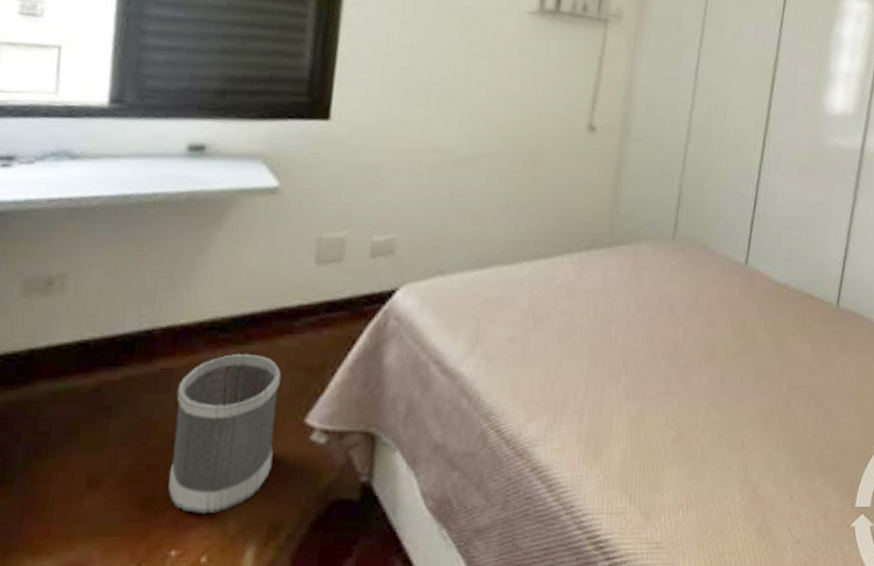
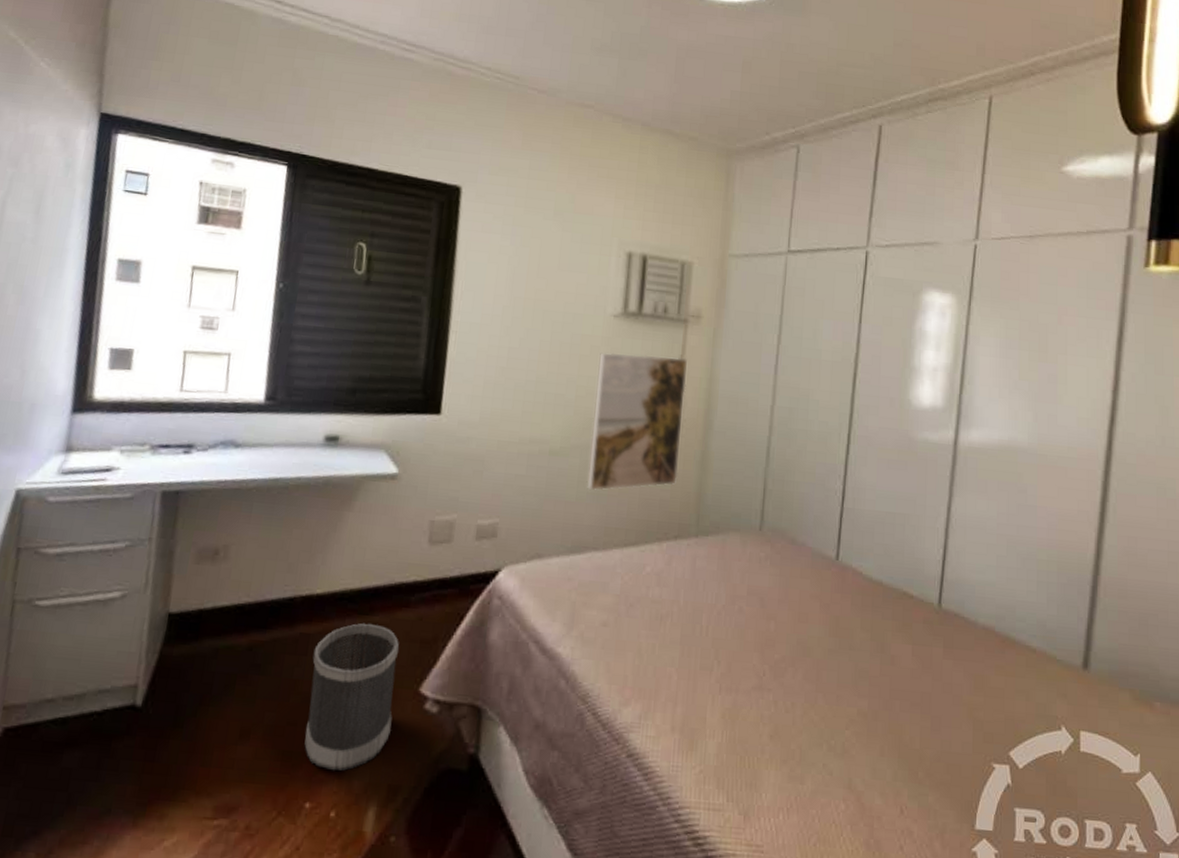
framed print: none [495,53,606,202] -> present [587,352,687,491]

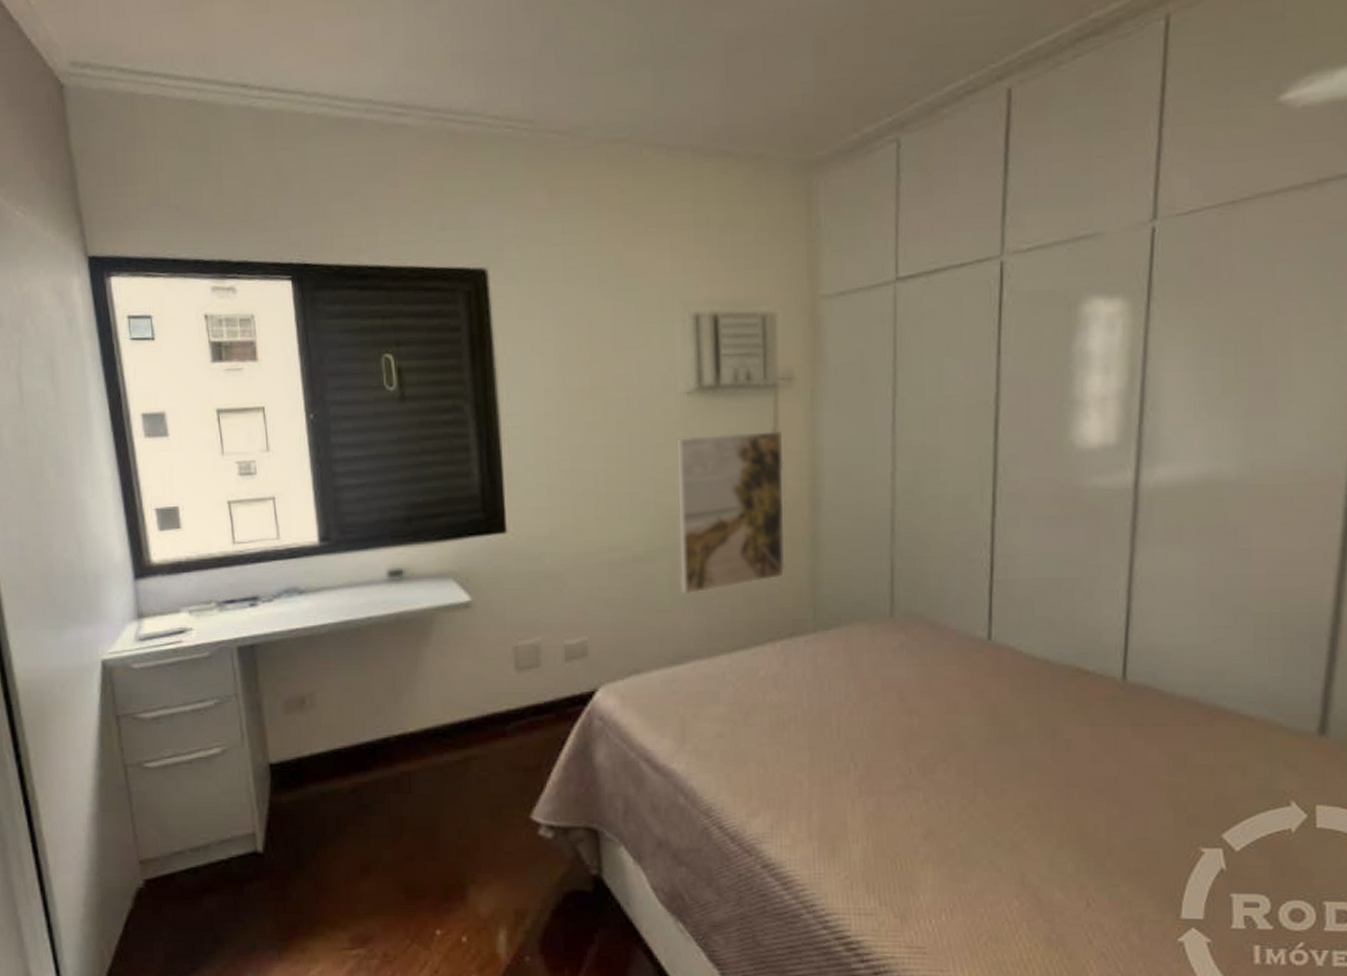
wastebasket: present [304,622,399,771] -> none [417,756,508,900]

